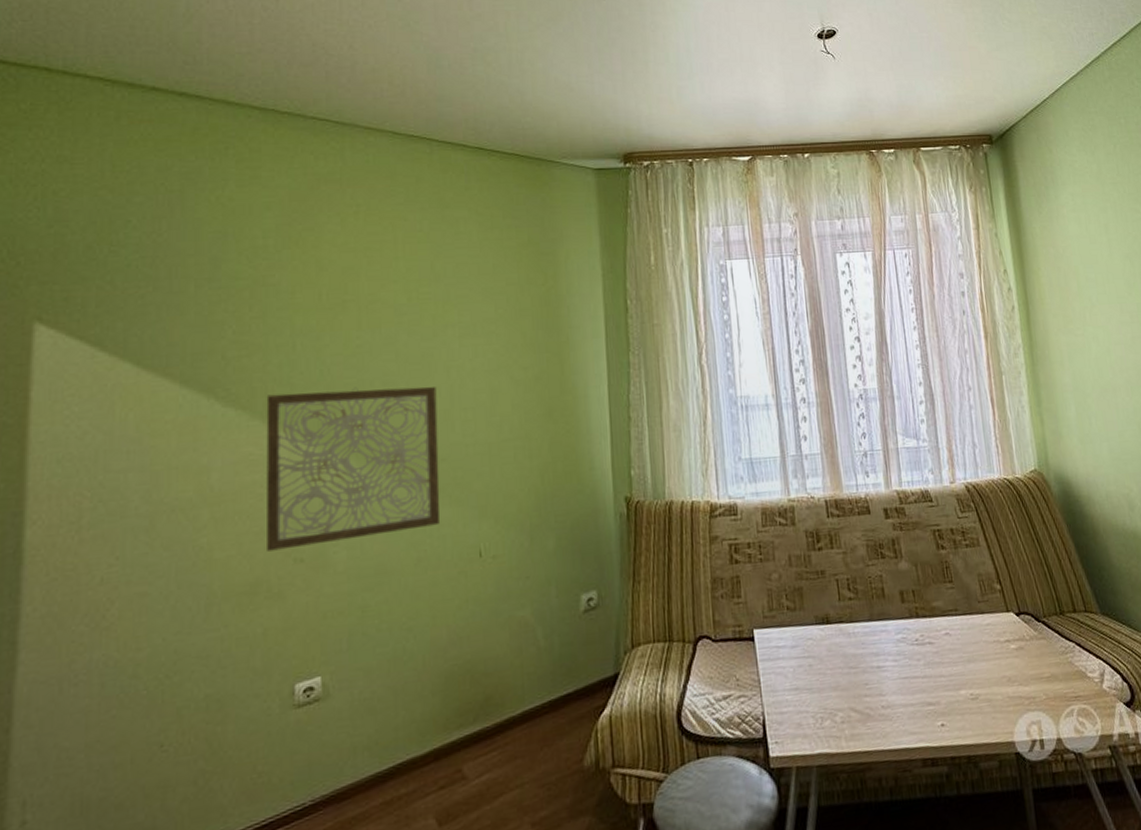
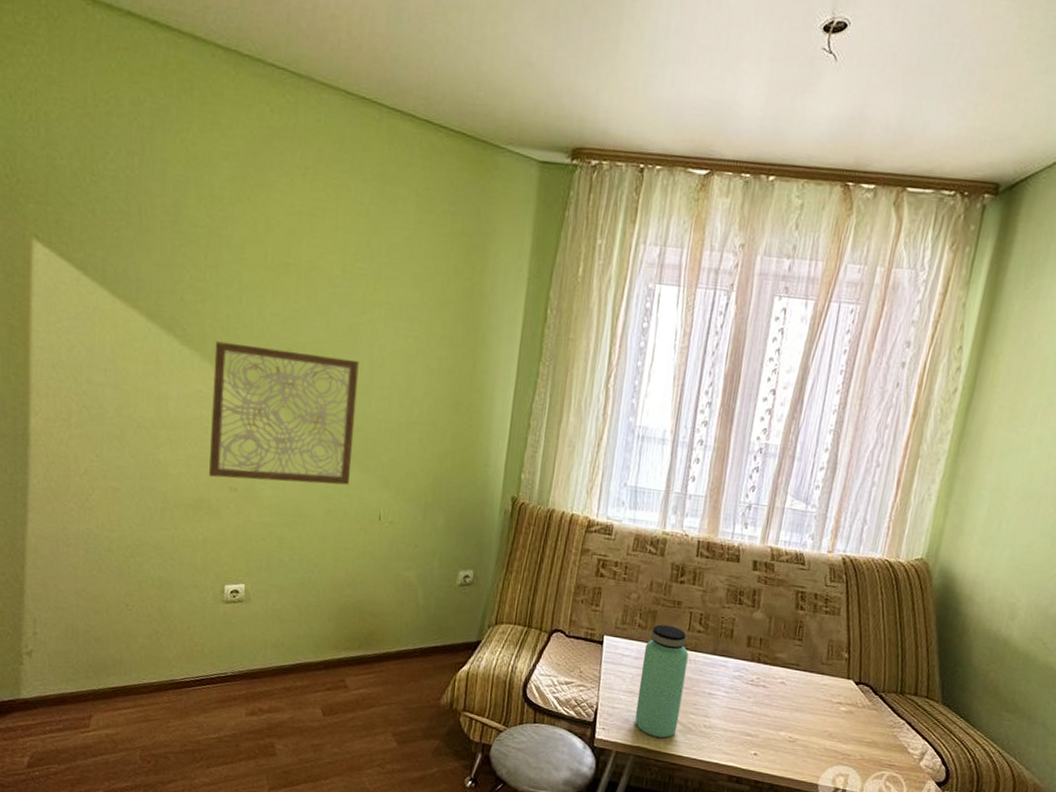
bottle: none [799,599,855,736] -> present [635,624,689,738]

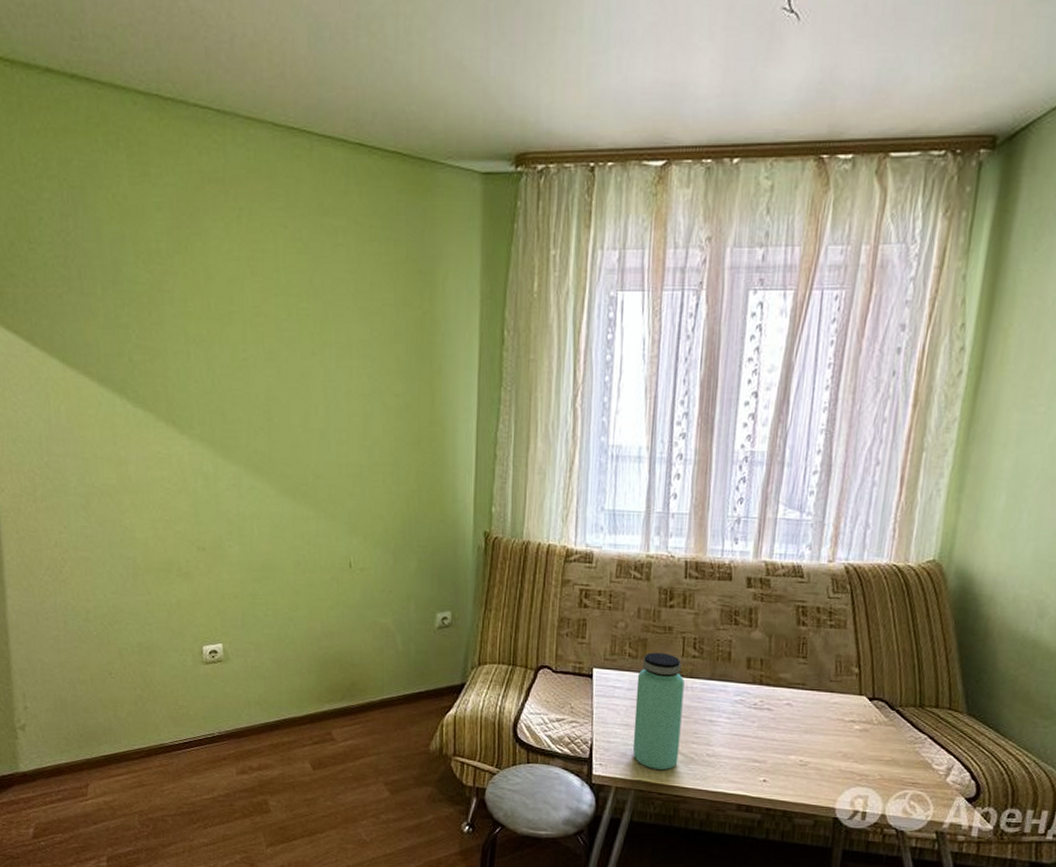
wall art: present [209,341,359,486] -> none [168,399,317,538]

